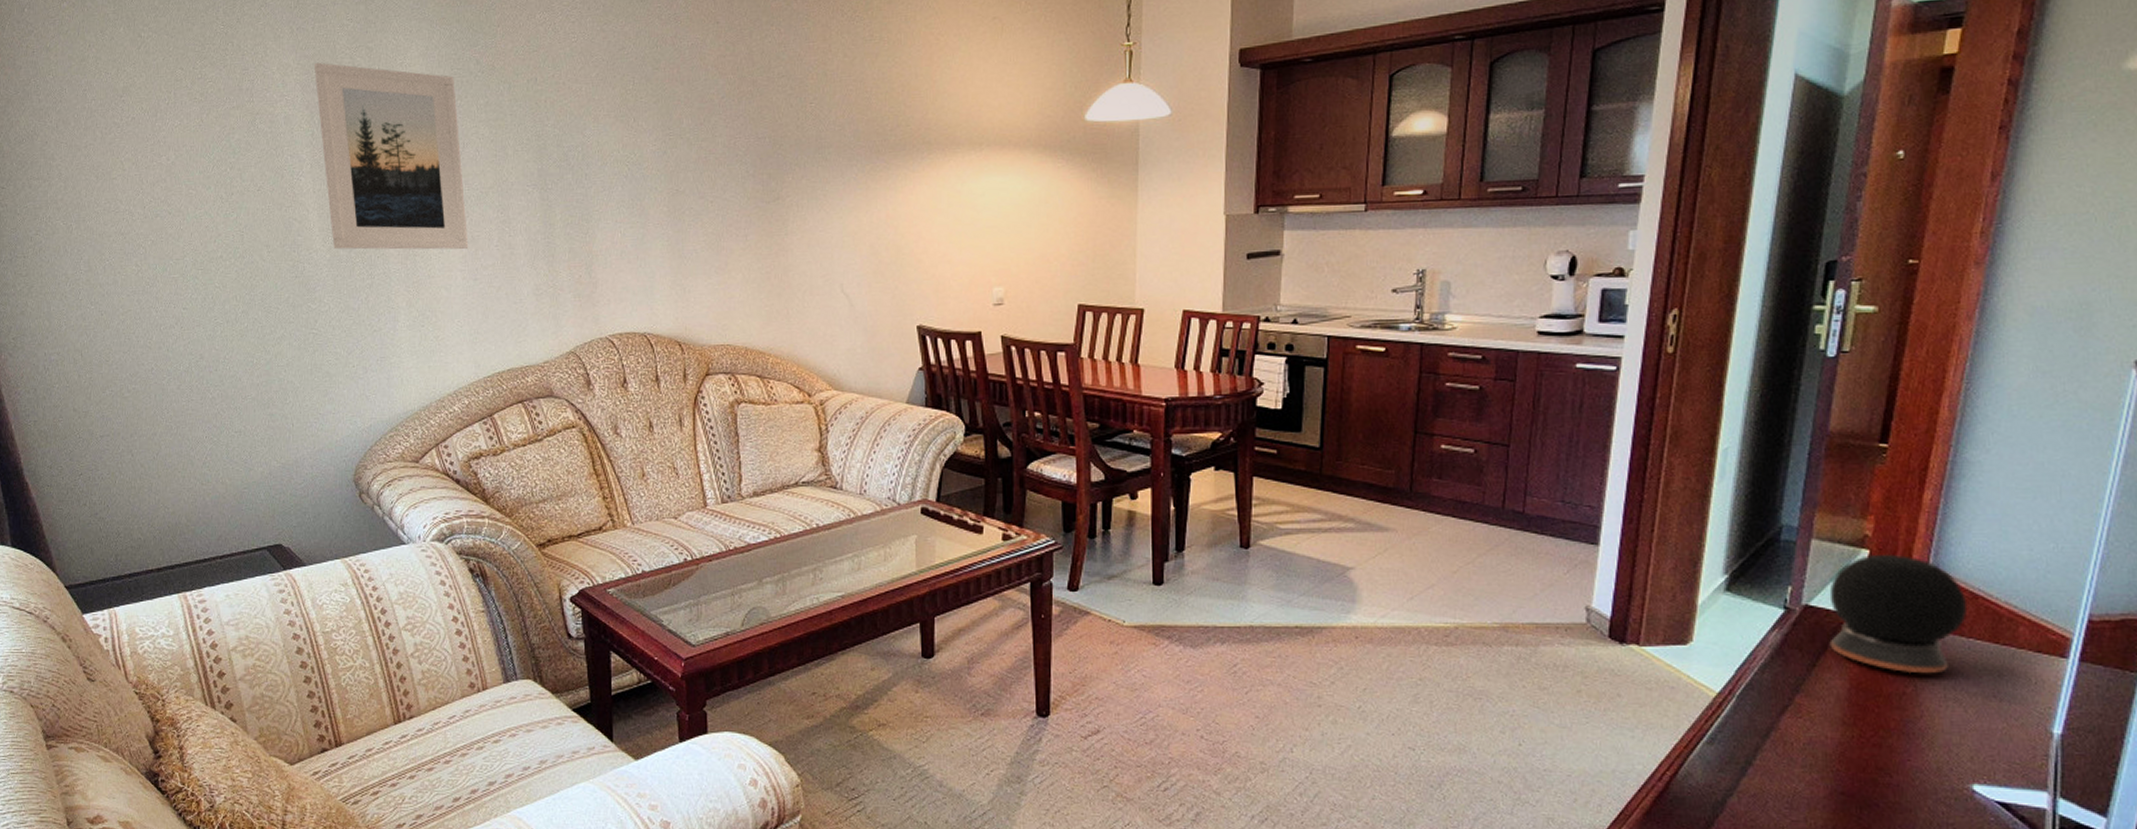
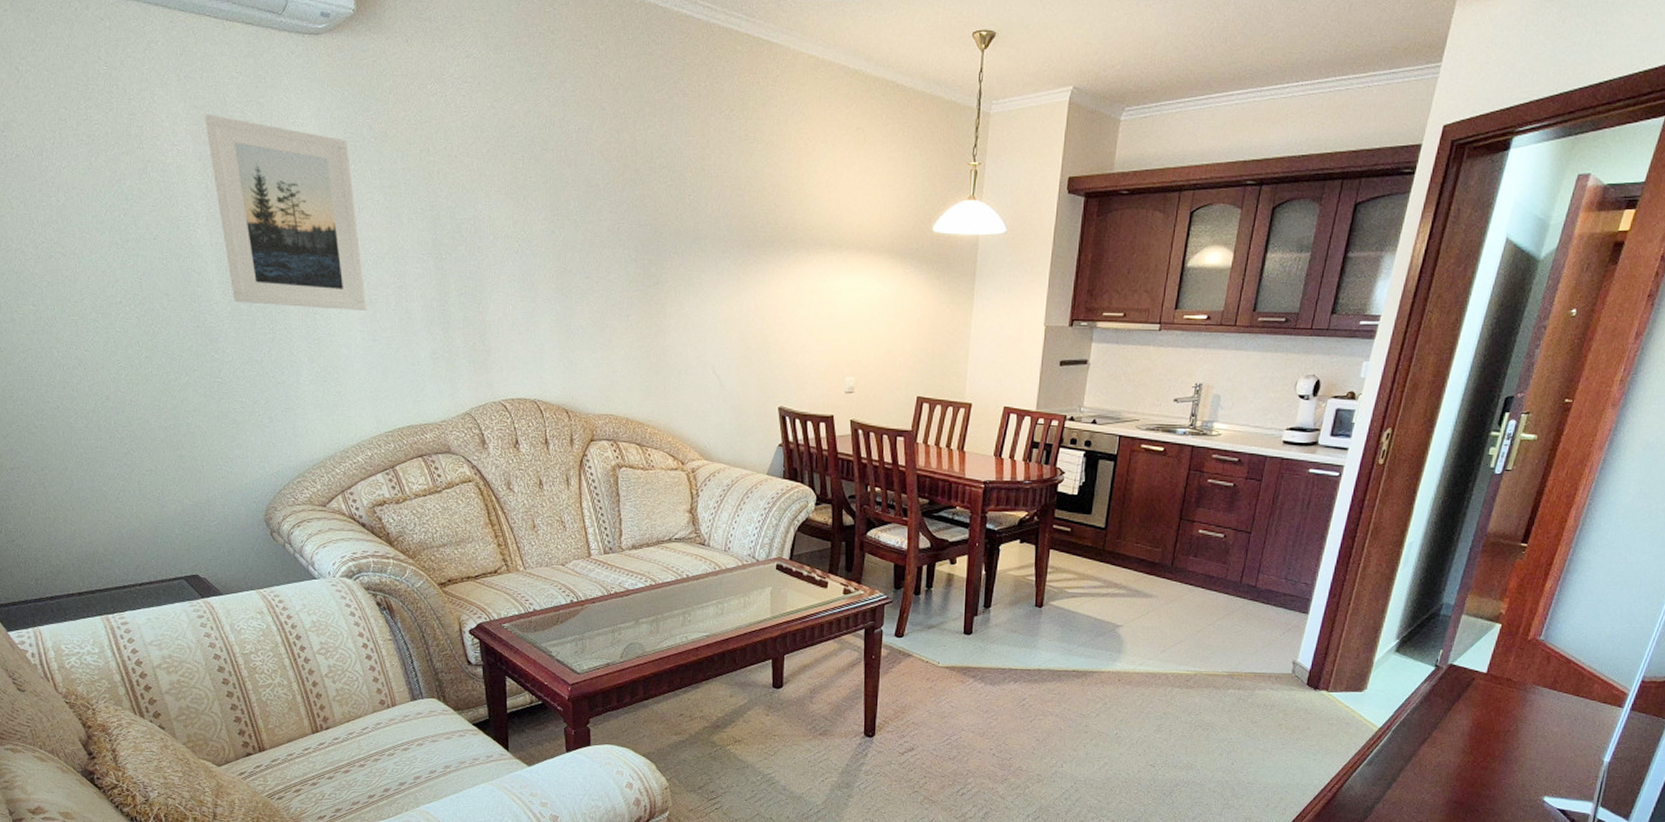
speaker: present [1829,553,1968,674] -> none [1463,627,1563,717]

